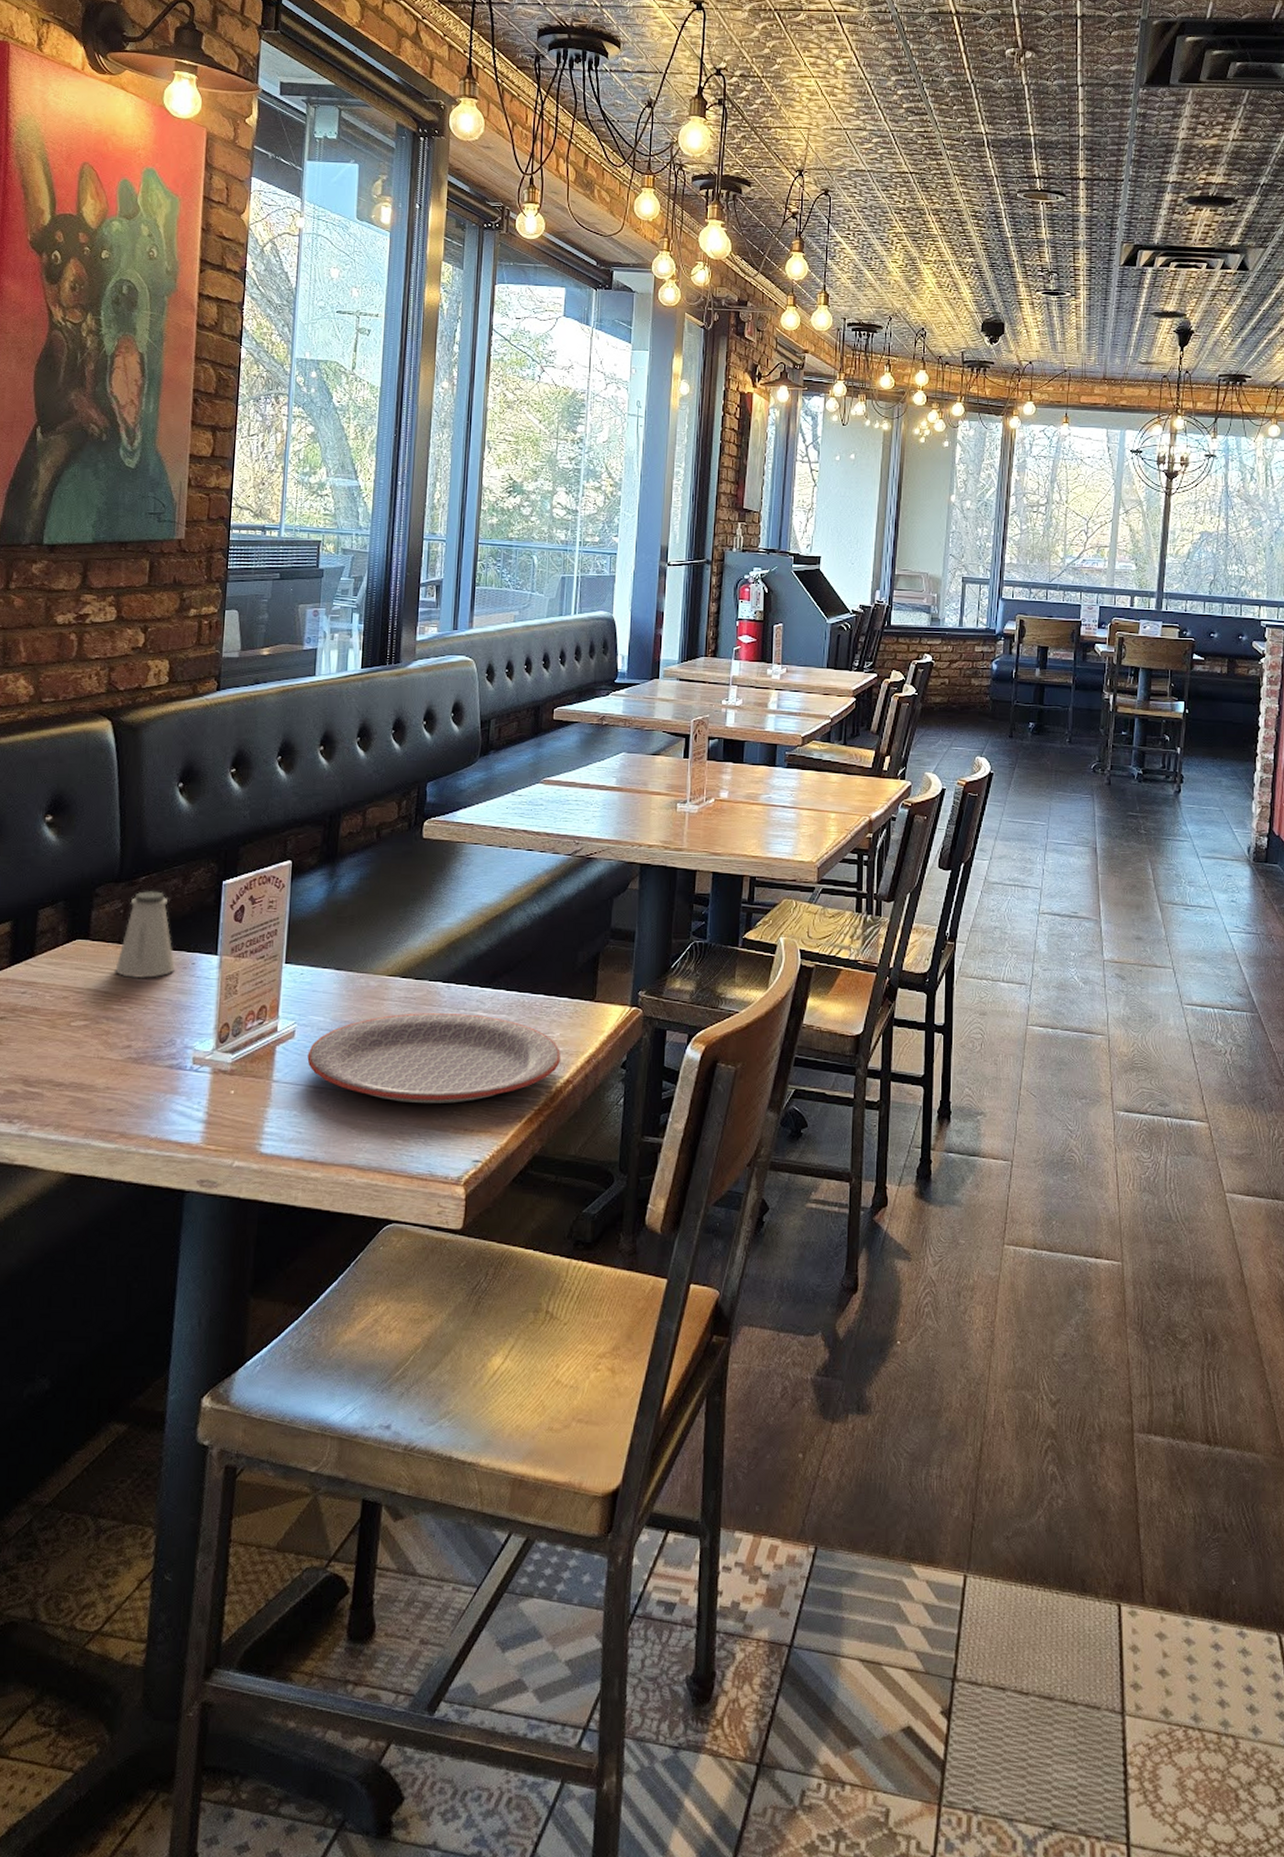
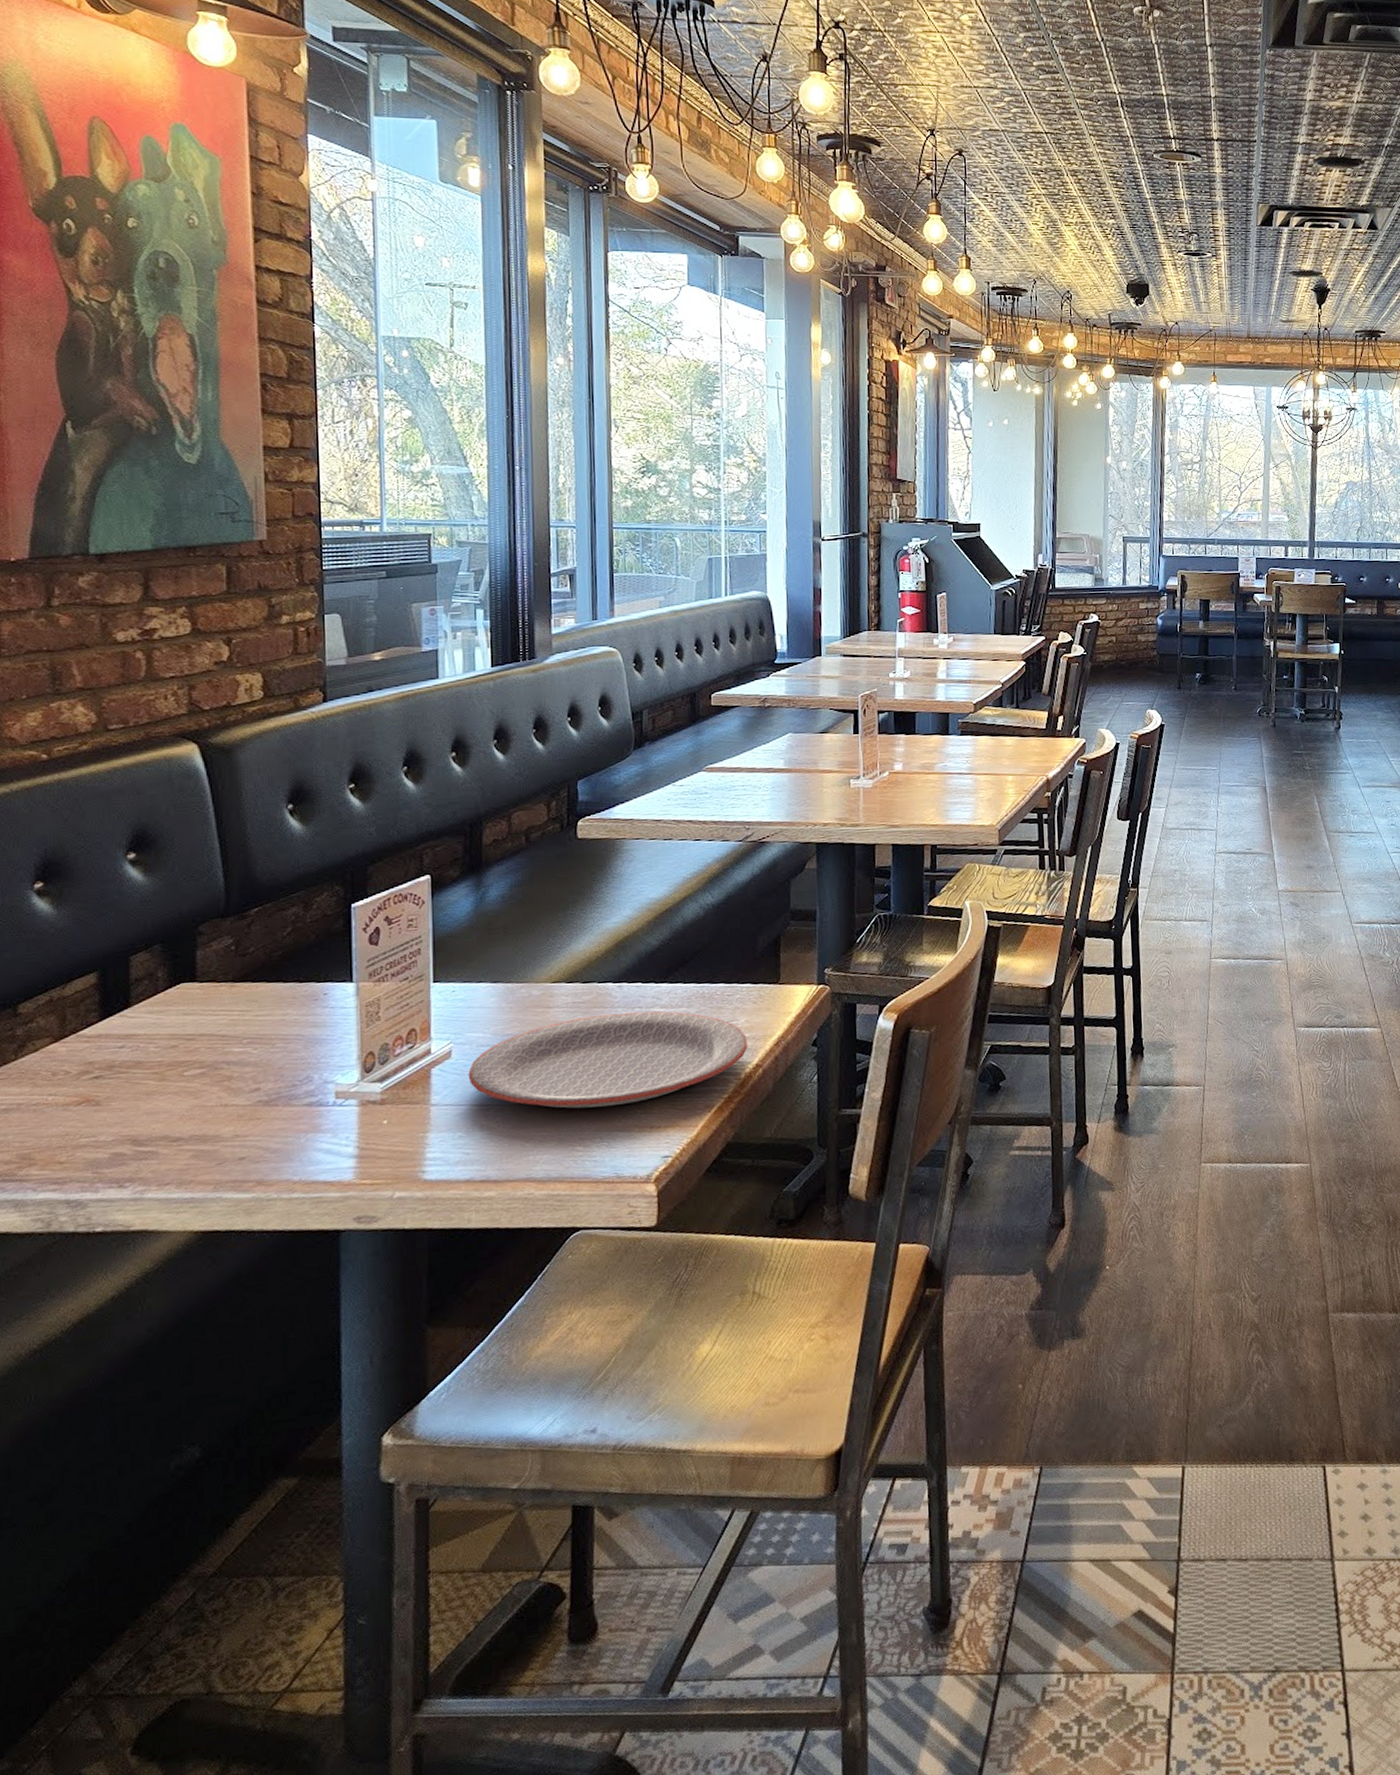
saltshaker: present [115,891,175,978] -> none [231,922,304,1017]

